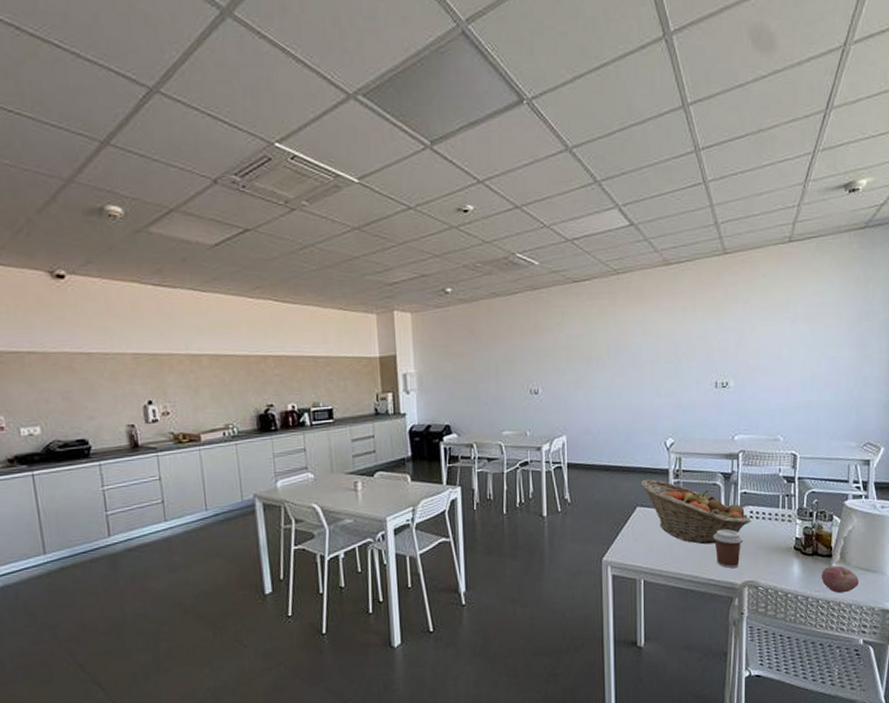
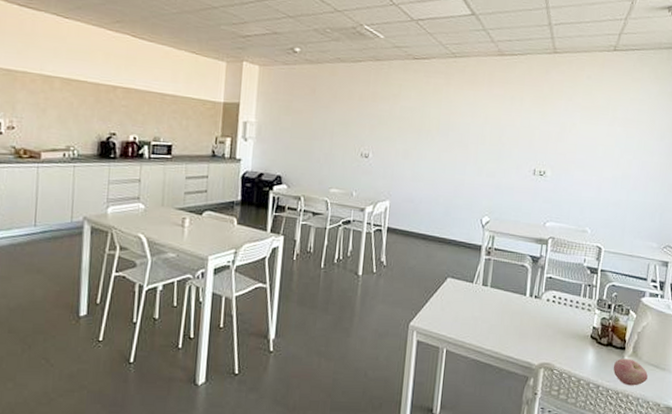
fruit basket: present [640,478,751,545] -> none [454,252,553,323]
coffee cup: present [713,528,744,569] -> none [516,309,545,349]

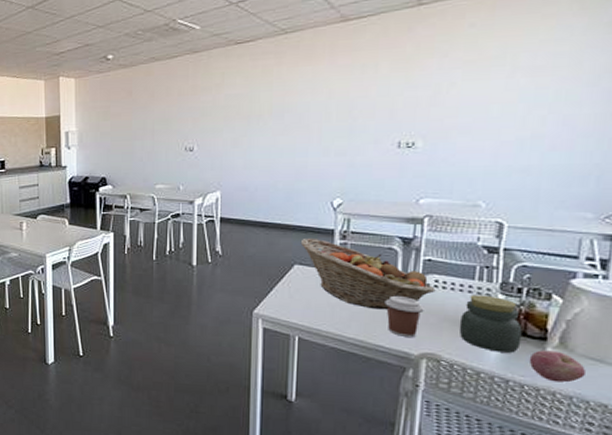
fruit basket: none [454,252,553,323] -> present [300,238,436,310]
coffee cup: none [516,309,545,349] -> present [385,295,424,338]
jar: none [567,310,610,361] -> present [458,295,522,353]

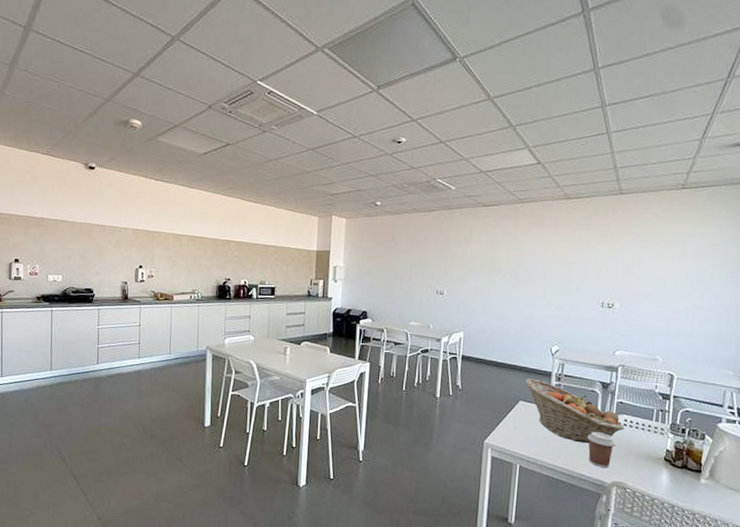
jar: present [458,295,522,353] -> none [640,433,685,483]
apple: present [529,350,586,383] -> none [688,481,726,508]

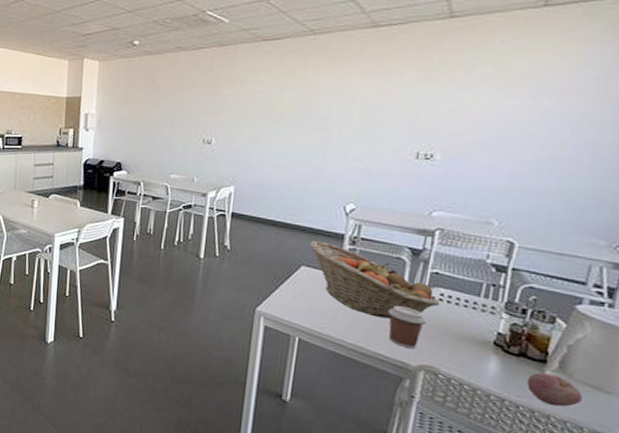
apple: none [688,481,726,508] -> present [526,372,582,407]

